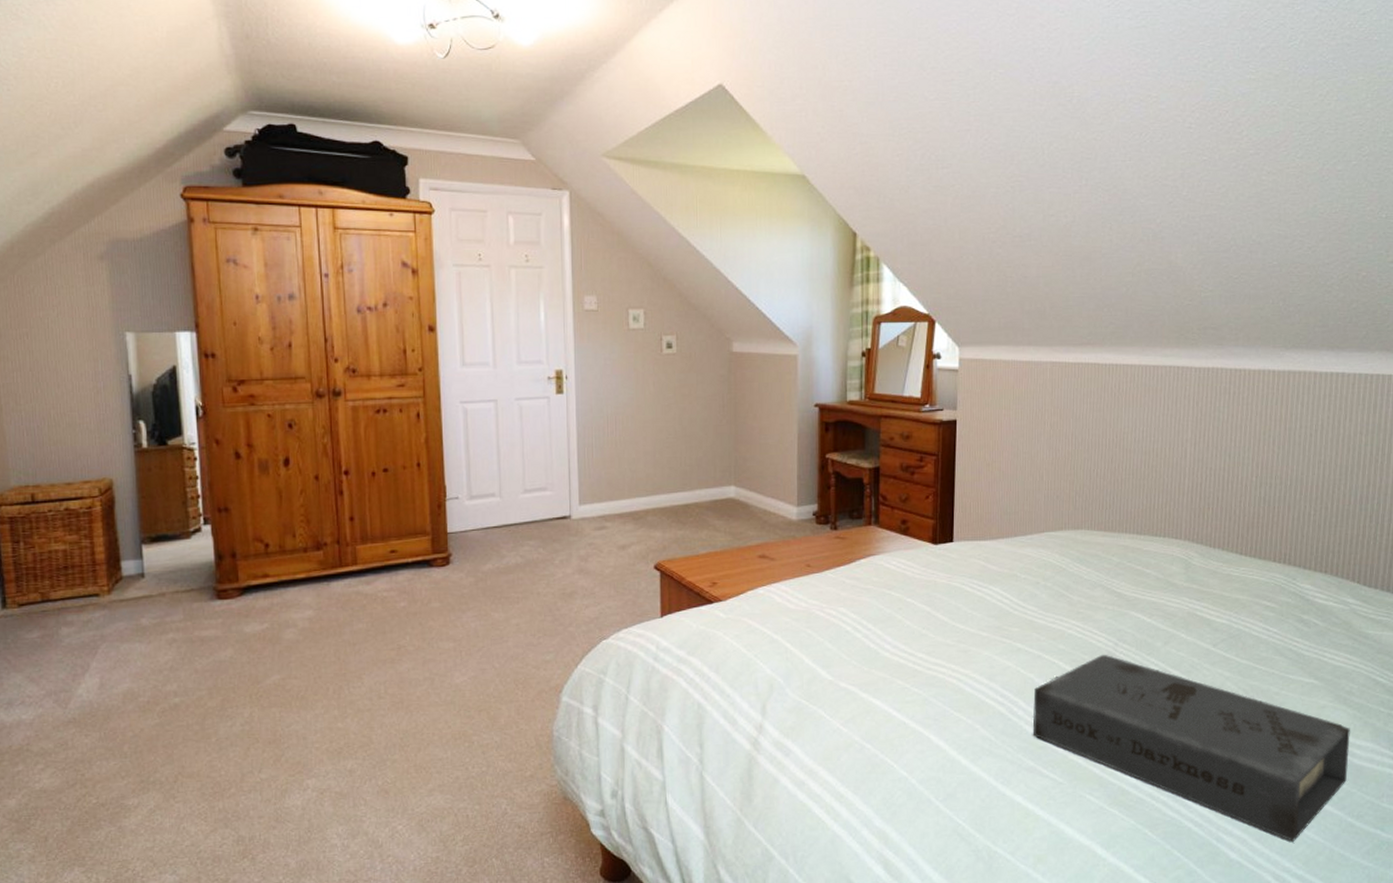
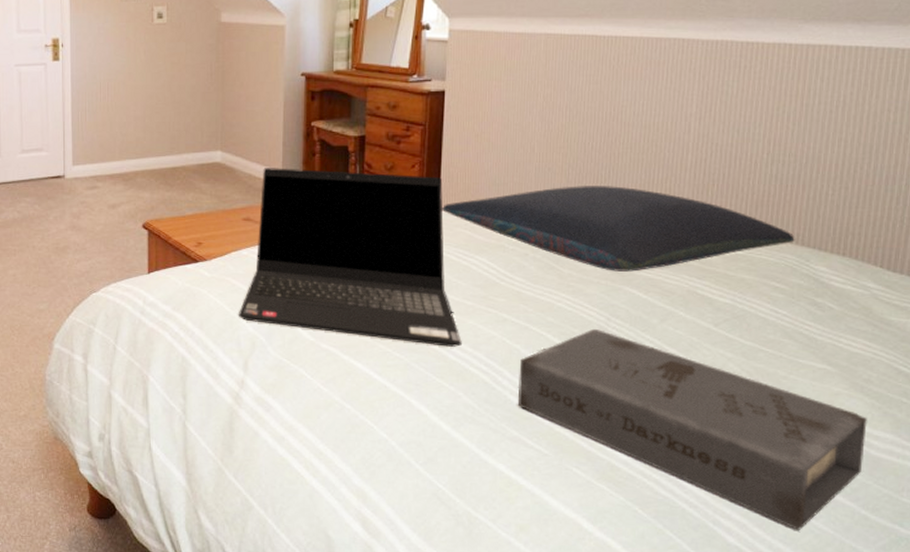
laptop computer: none [755,502,978,679] -> present [238,168,462,347]
pillow: none [956,512,1283,597] -> present [442,186,795,272]

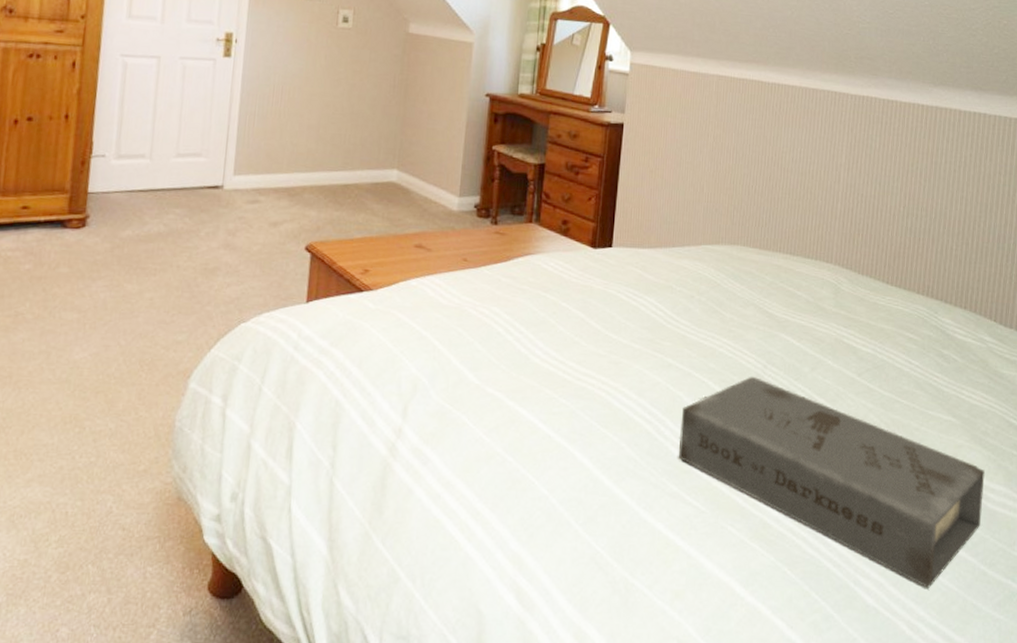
laptop computer: present [238,168,462,347] -> none [401,191,628,393]
pillow: present [442,186,795,272] -> none [615,228,926,318]

